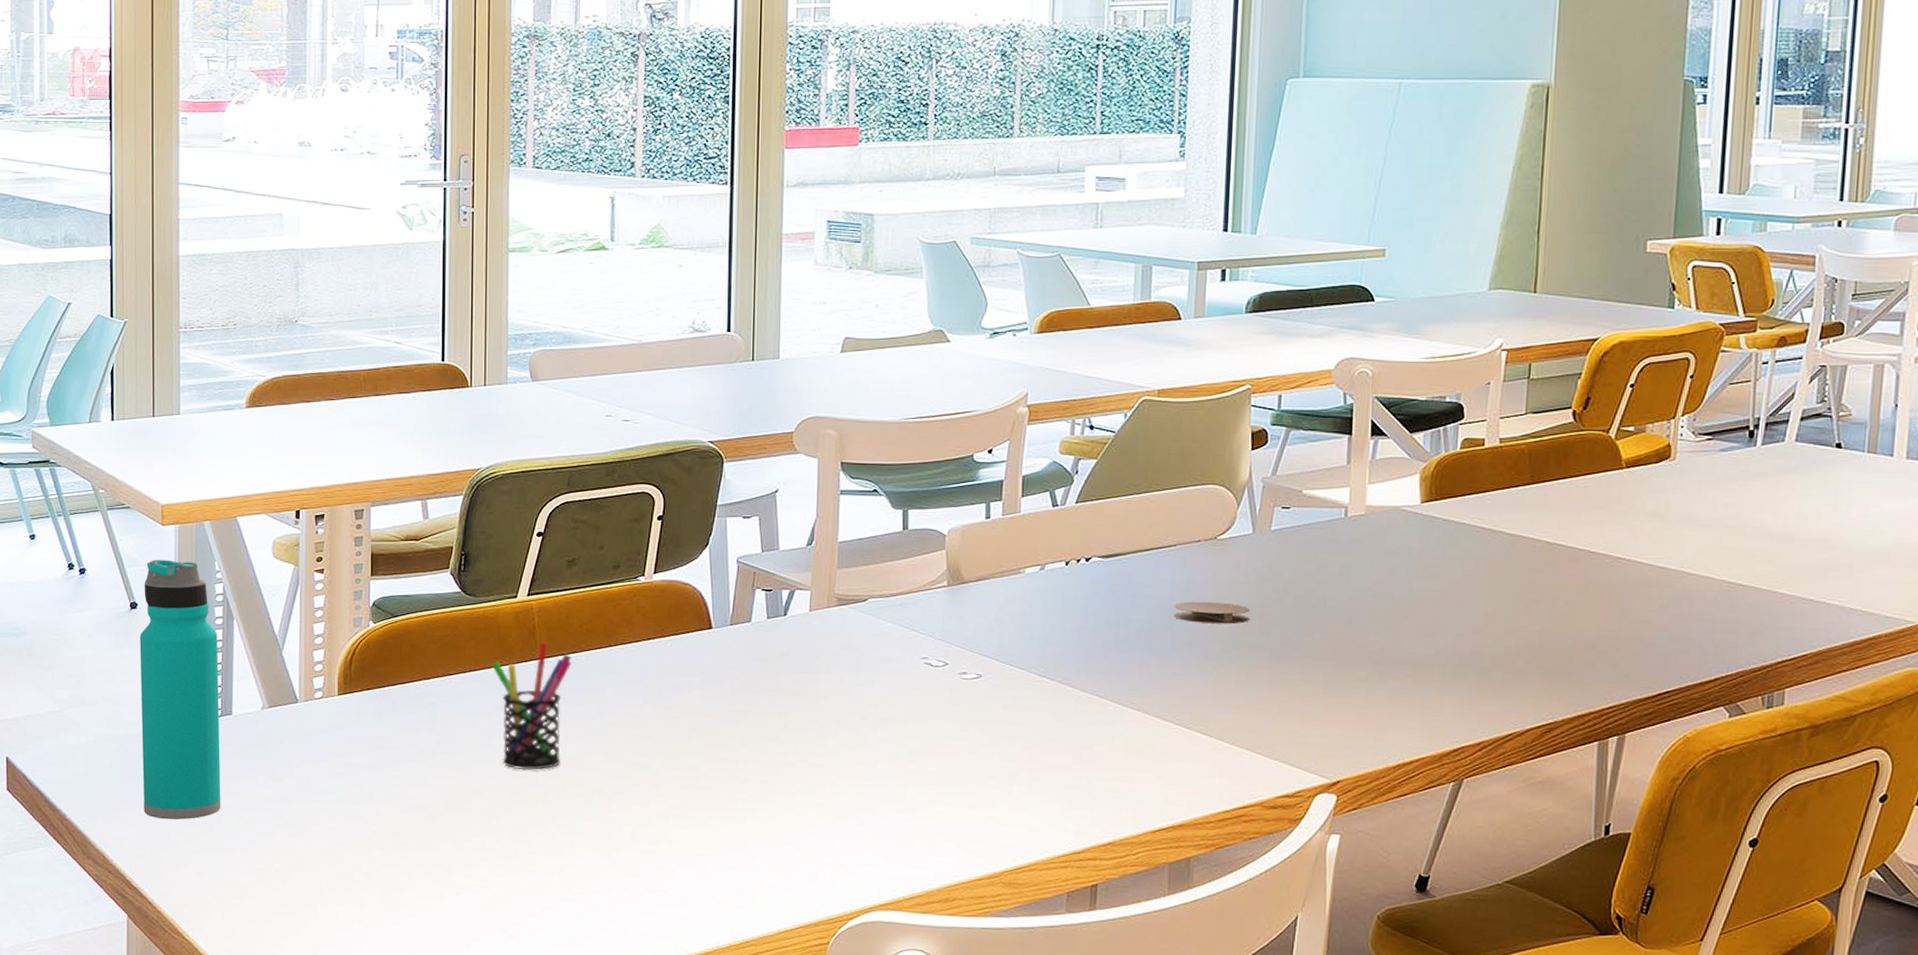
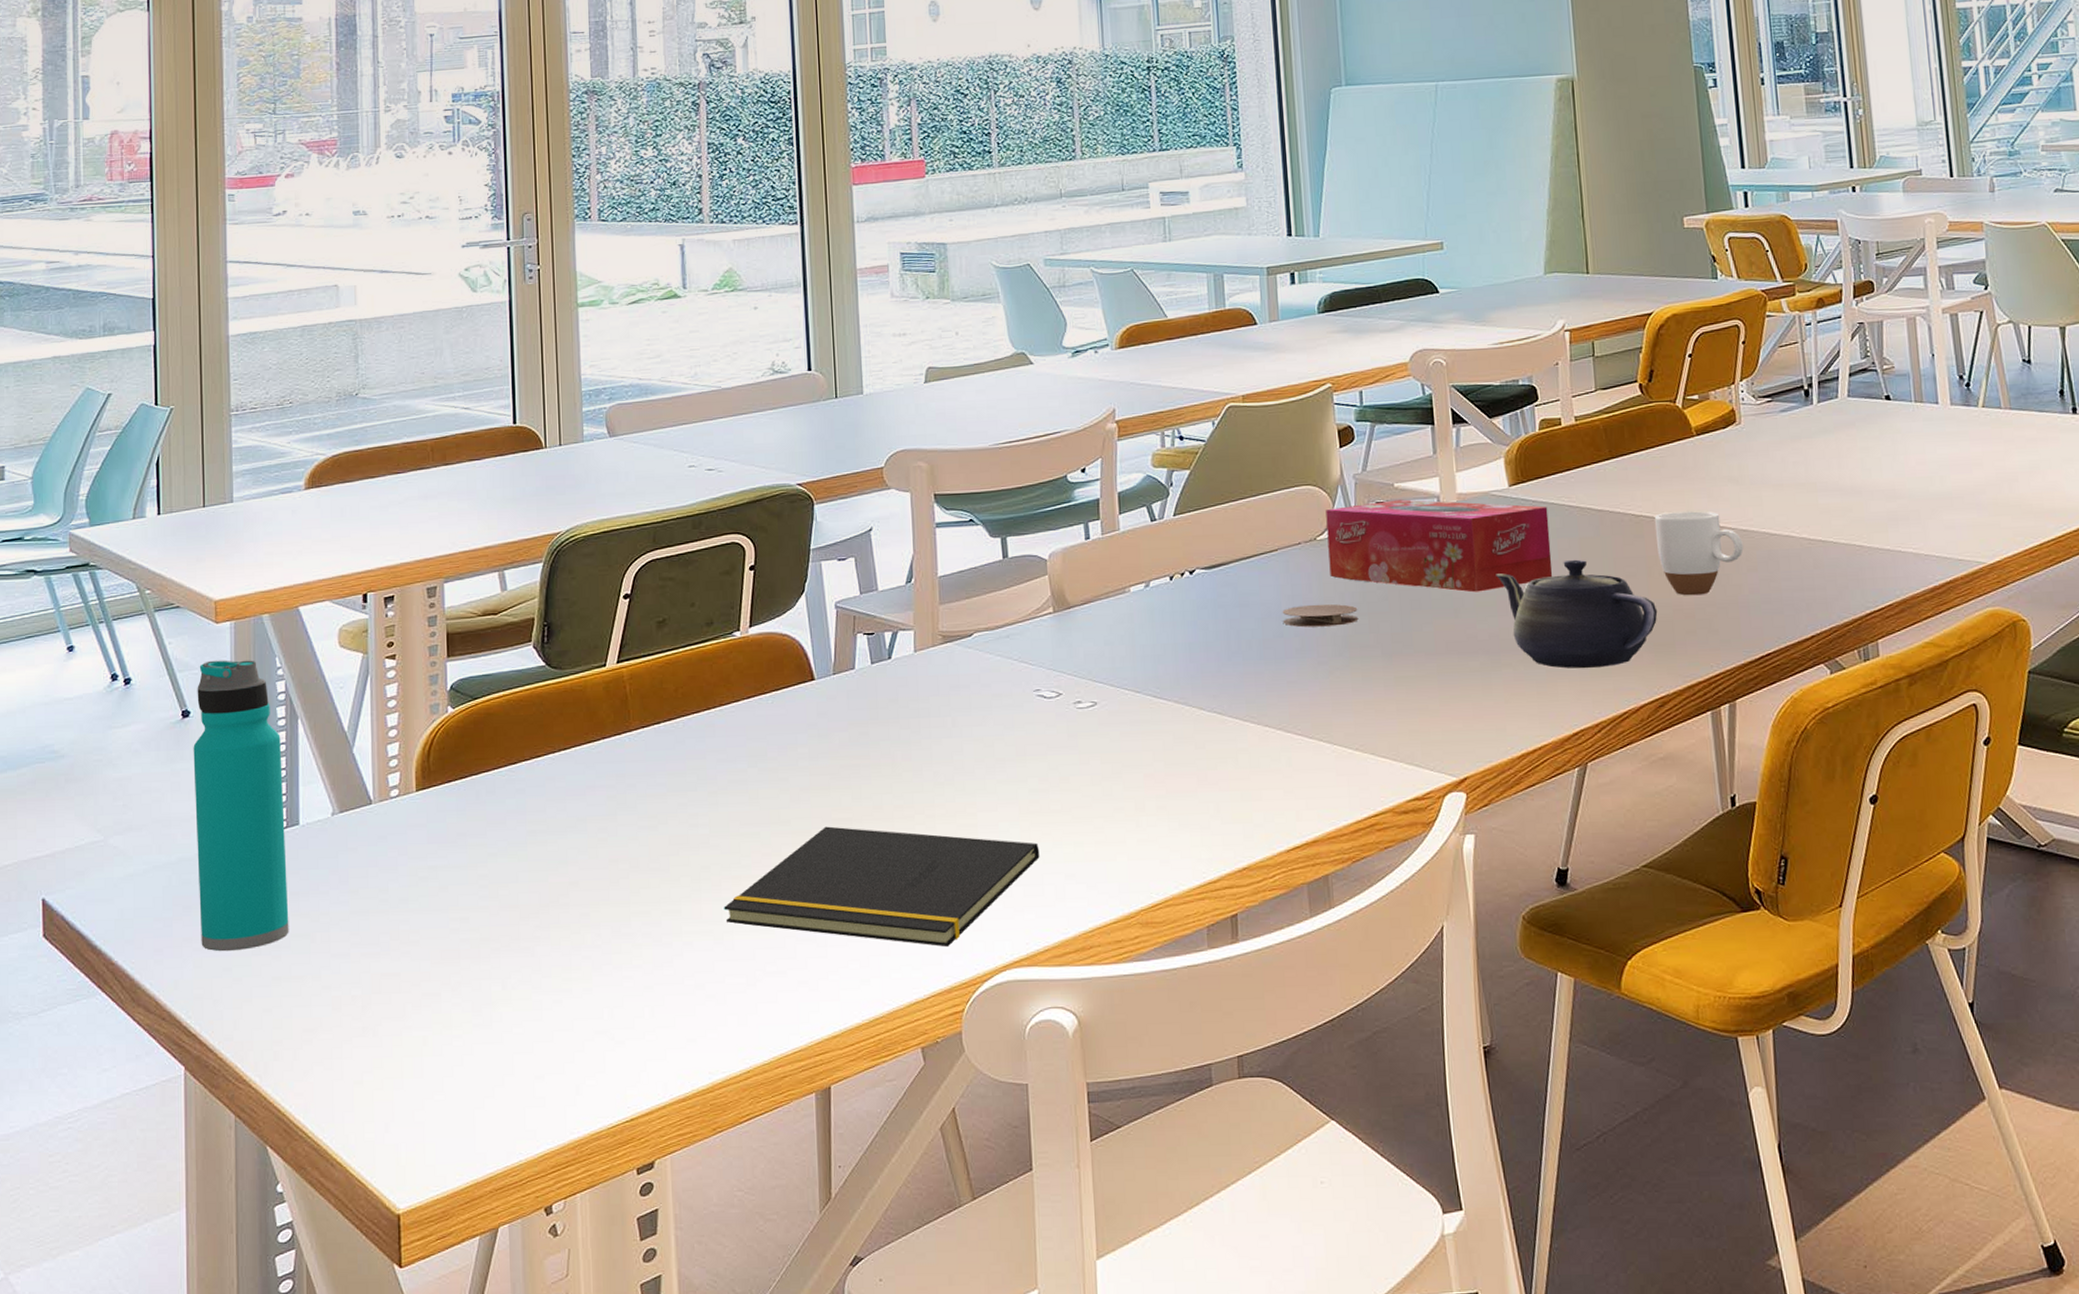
pen holder: present [491,643,572,771] -> none [582,712,668,854]
notepad: none [613,764,913,885] -> present [724,826,1040,948]
tissue box: none [1226,506,1458,605] -> present [1326,499,1553,593]
teapot: none [1395,580,1558,690] -> present [1496,559,1658,669]
mug: none [1567,543,1658,628] -> present [1654,511,1744,596]

